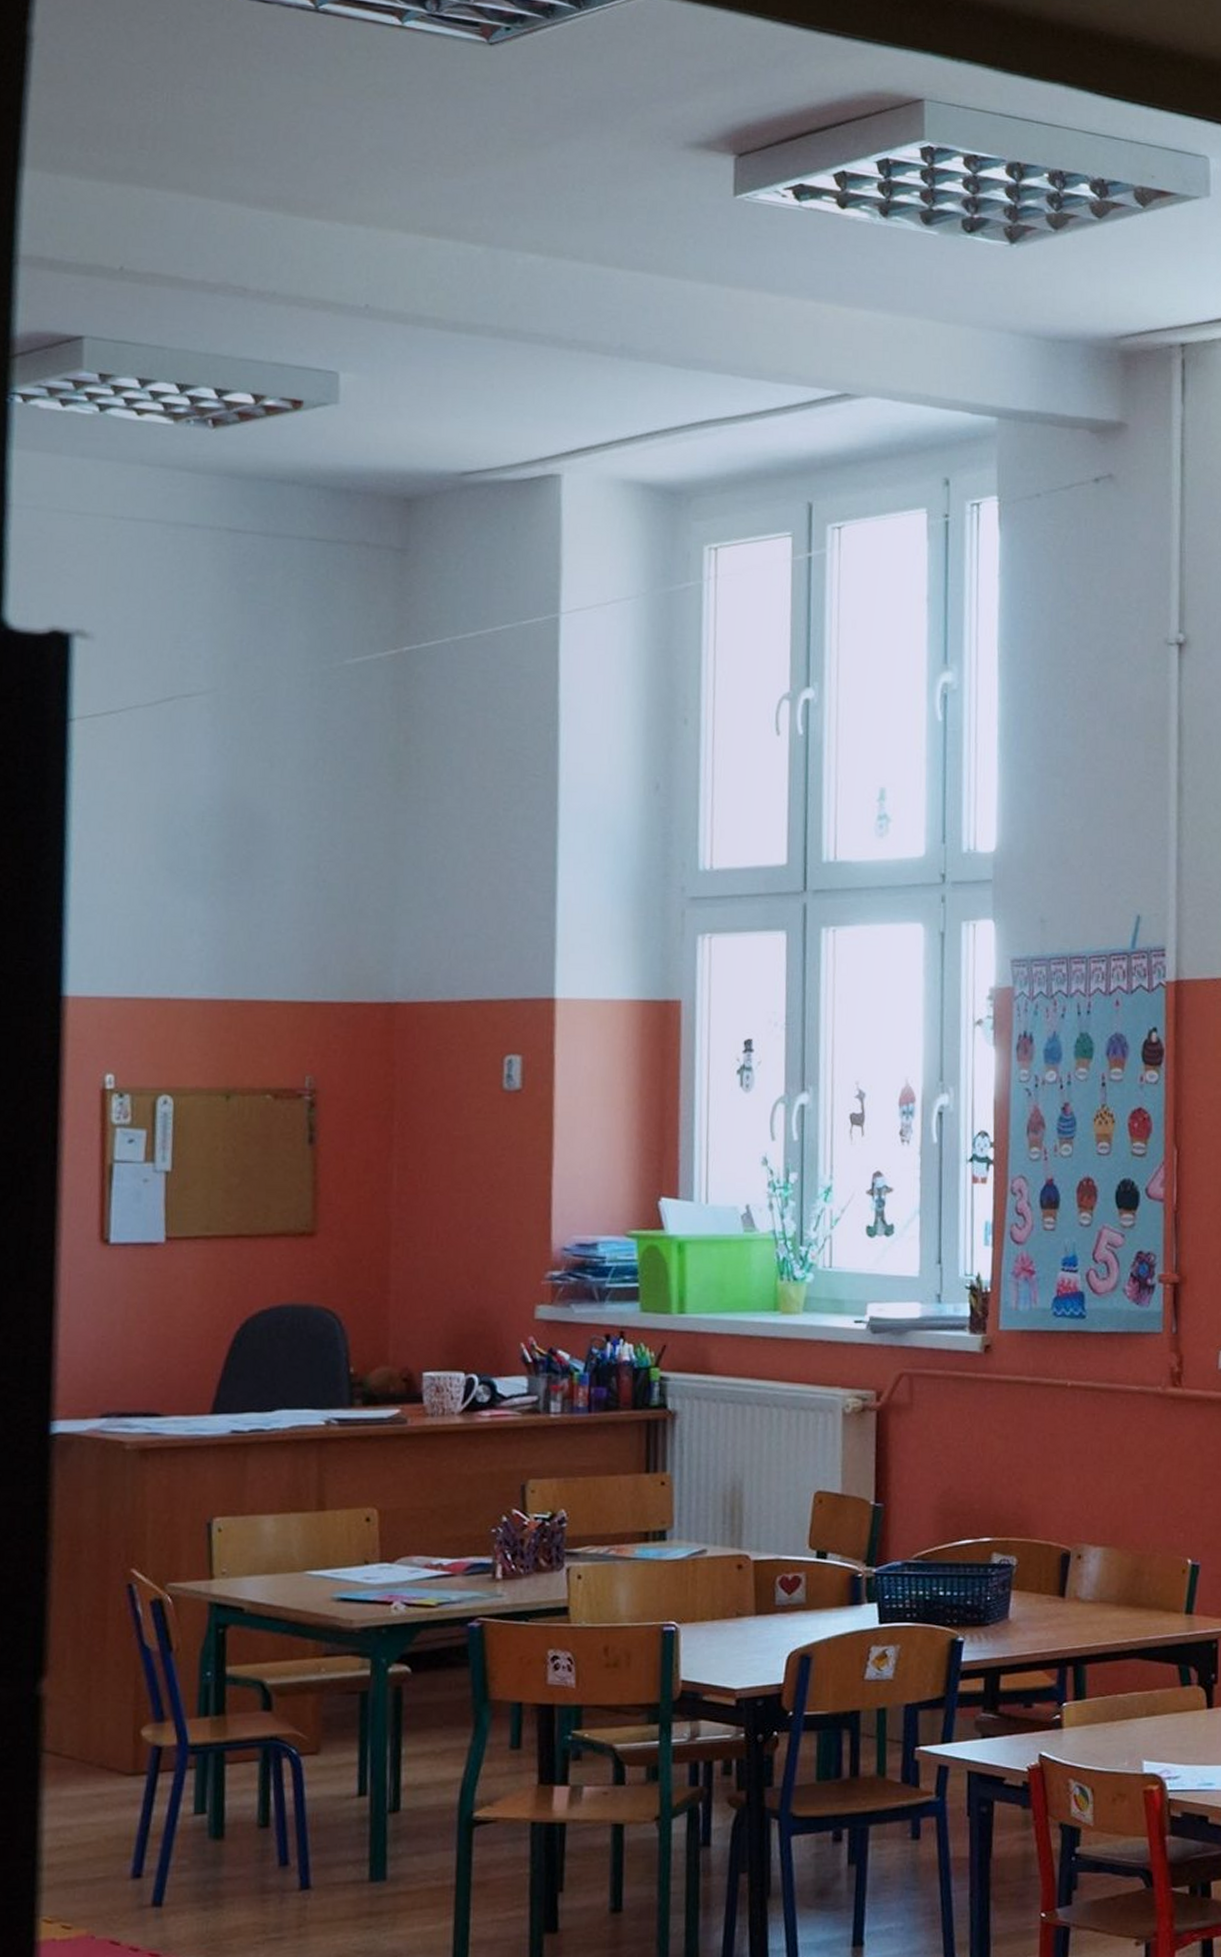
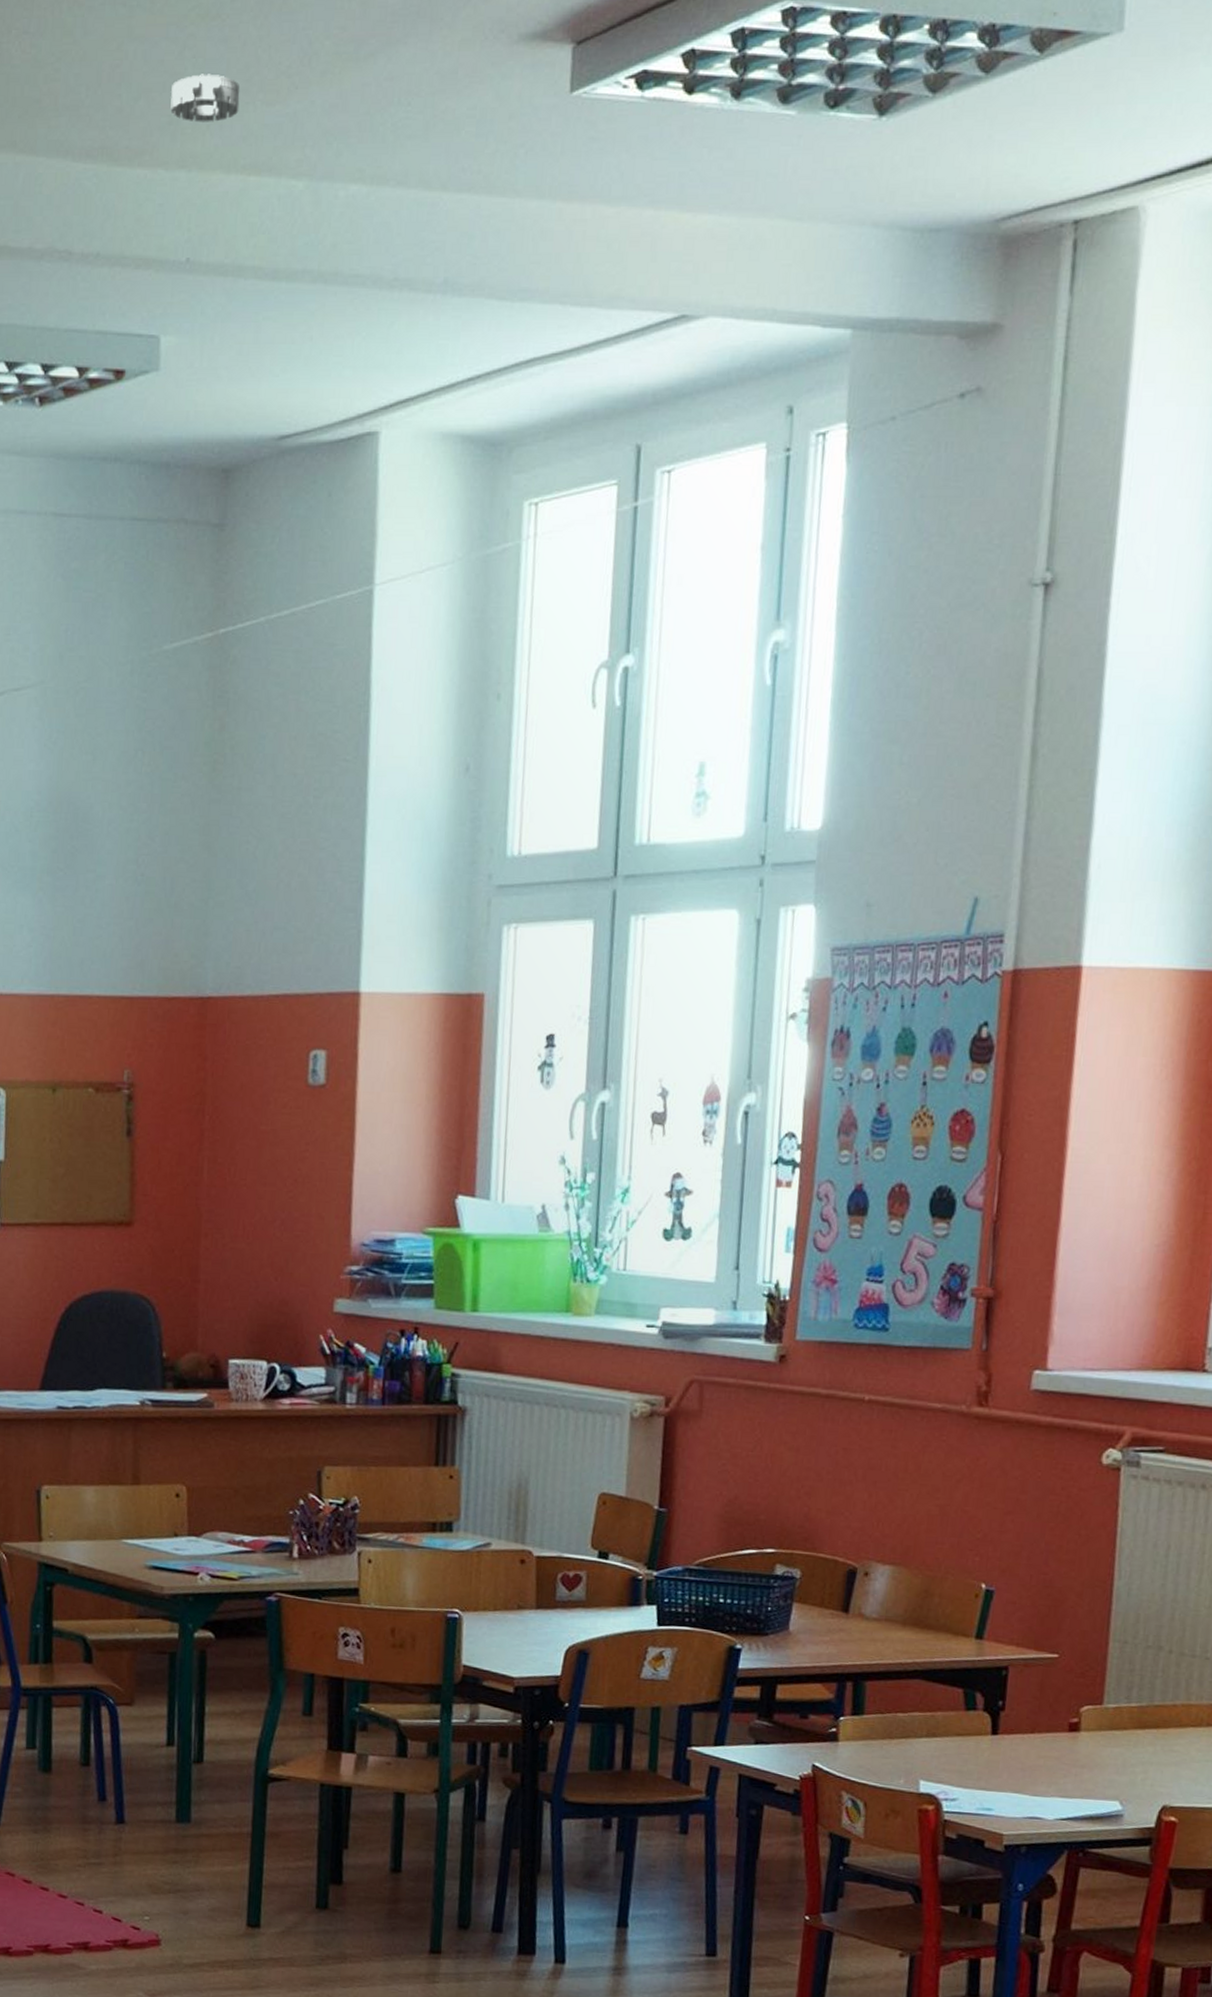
smoke detector: none [348,143,418,187] -> present [170,73,240,122]

